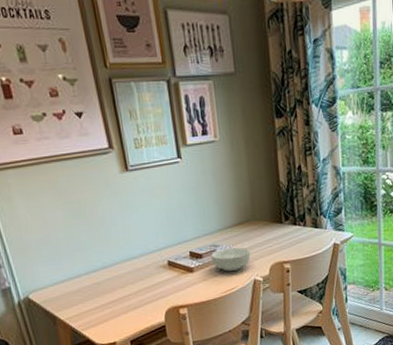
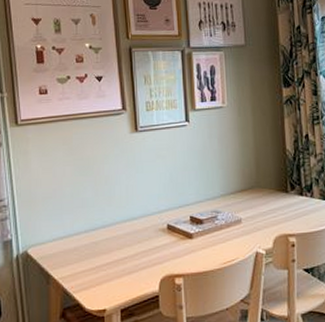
cereal bowl: present [211,247,251,271] -> none [212,215,254,240]

